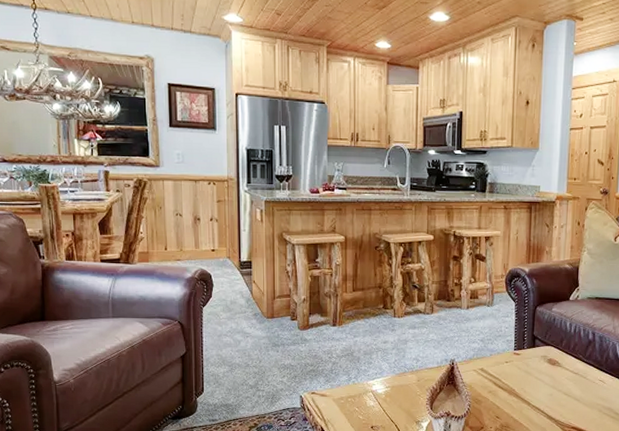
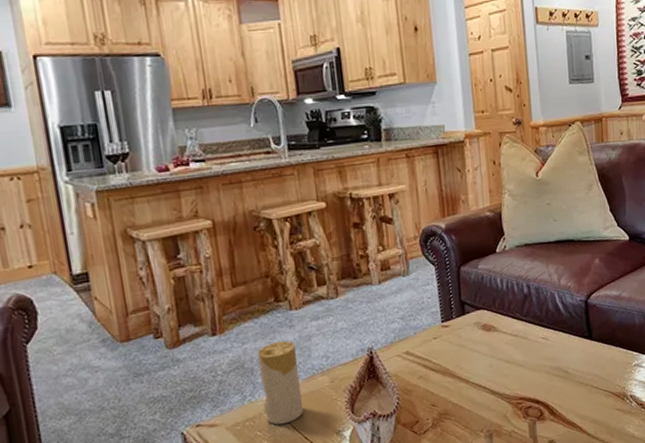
candle: none [363,340,395,406] -> present [258,340,304,425]

